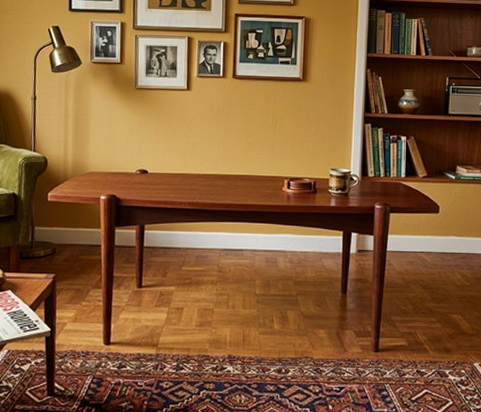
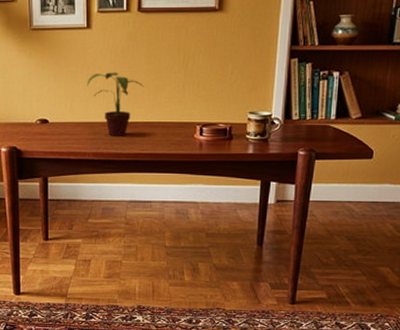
potted plant: none [184,129,237,188] -> present [86,72,144,136]

